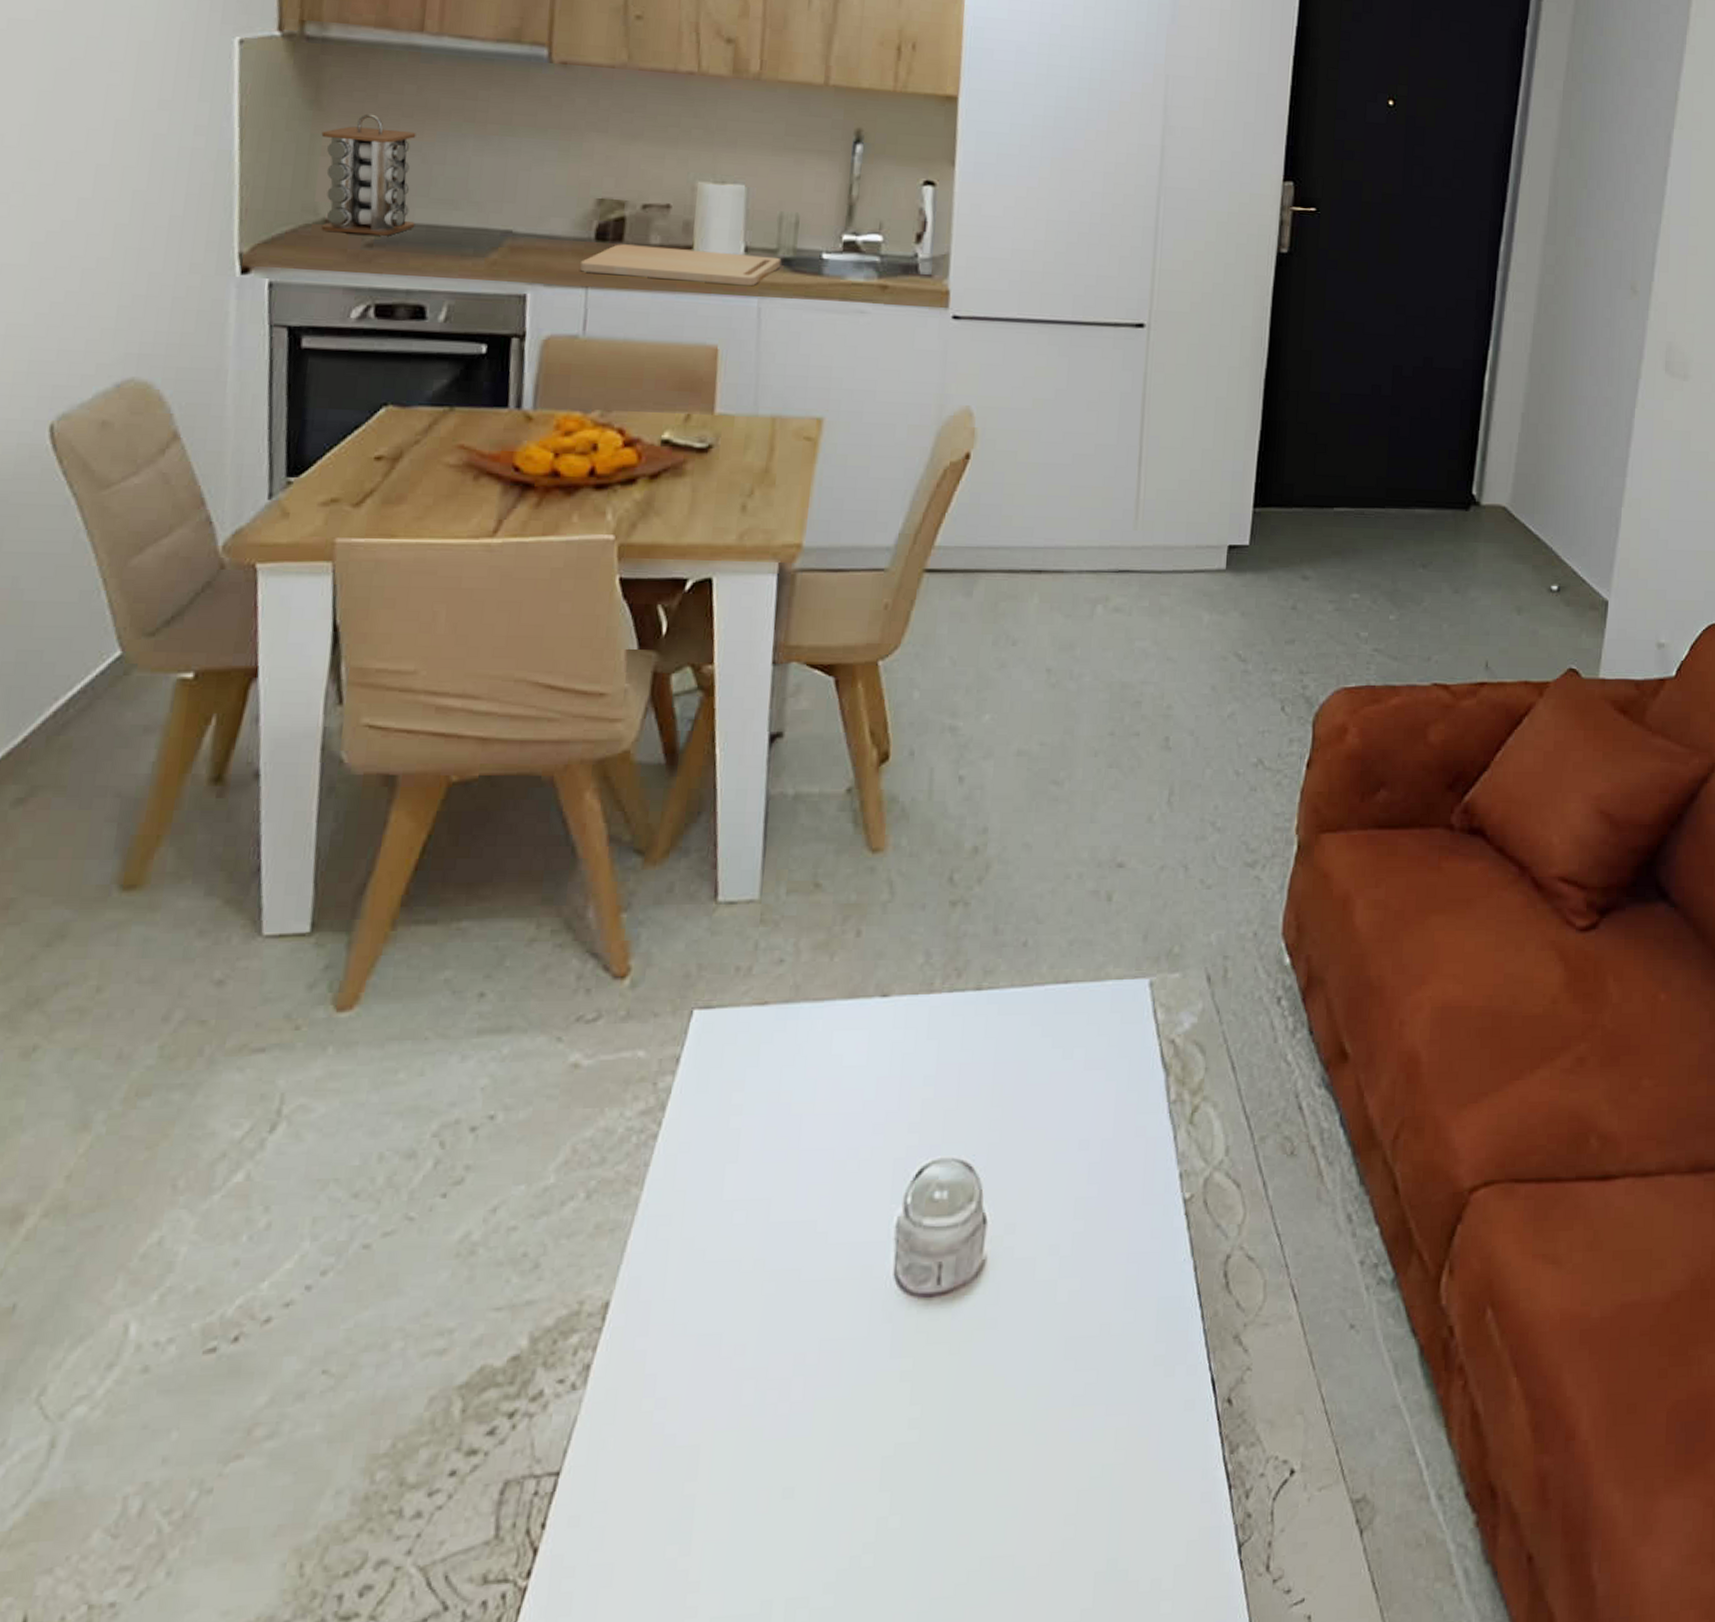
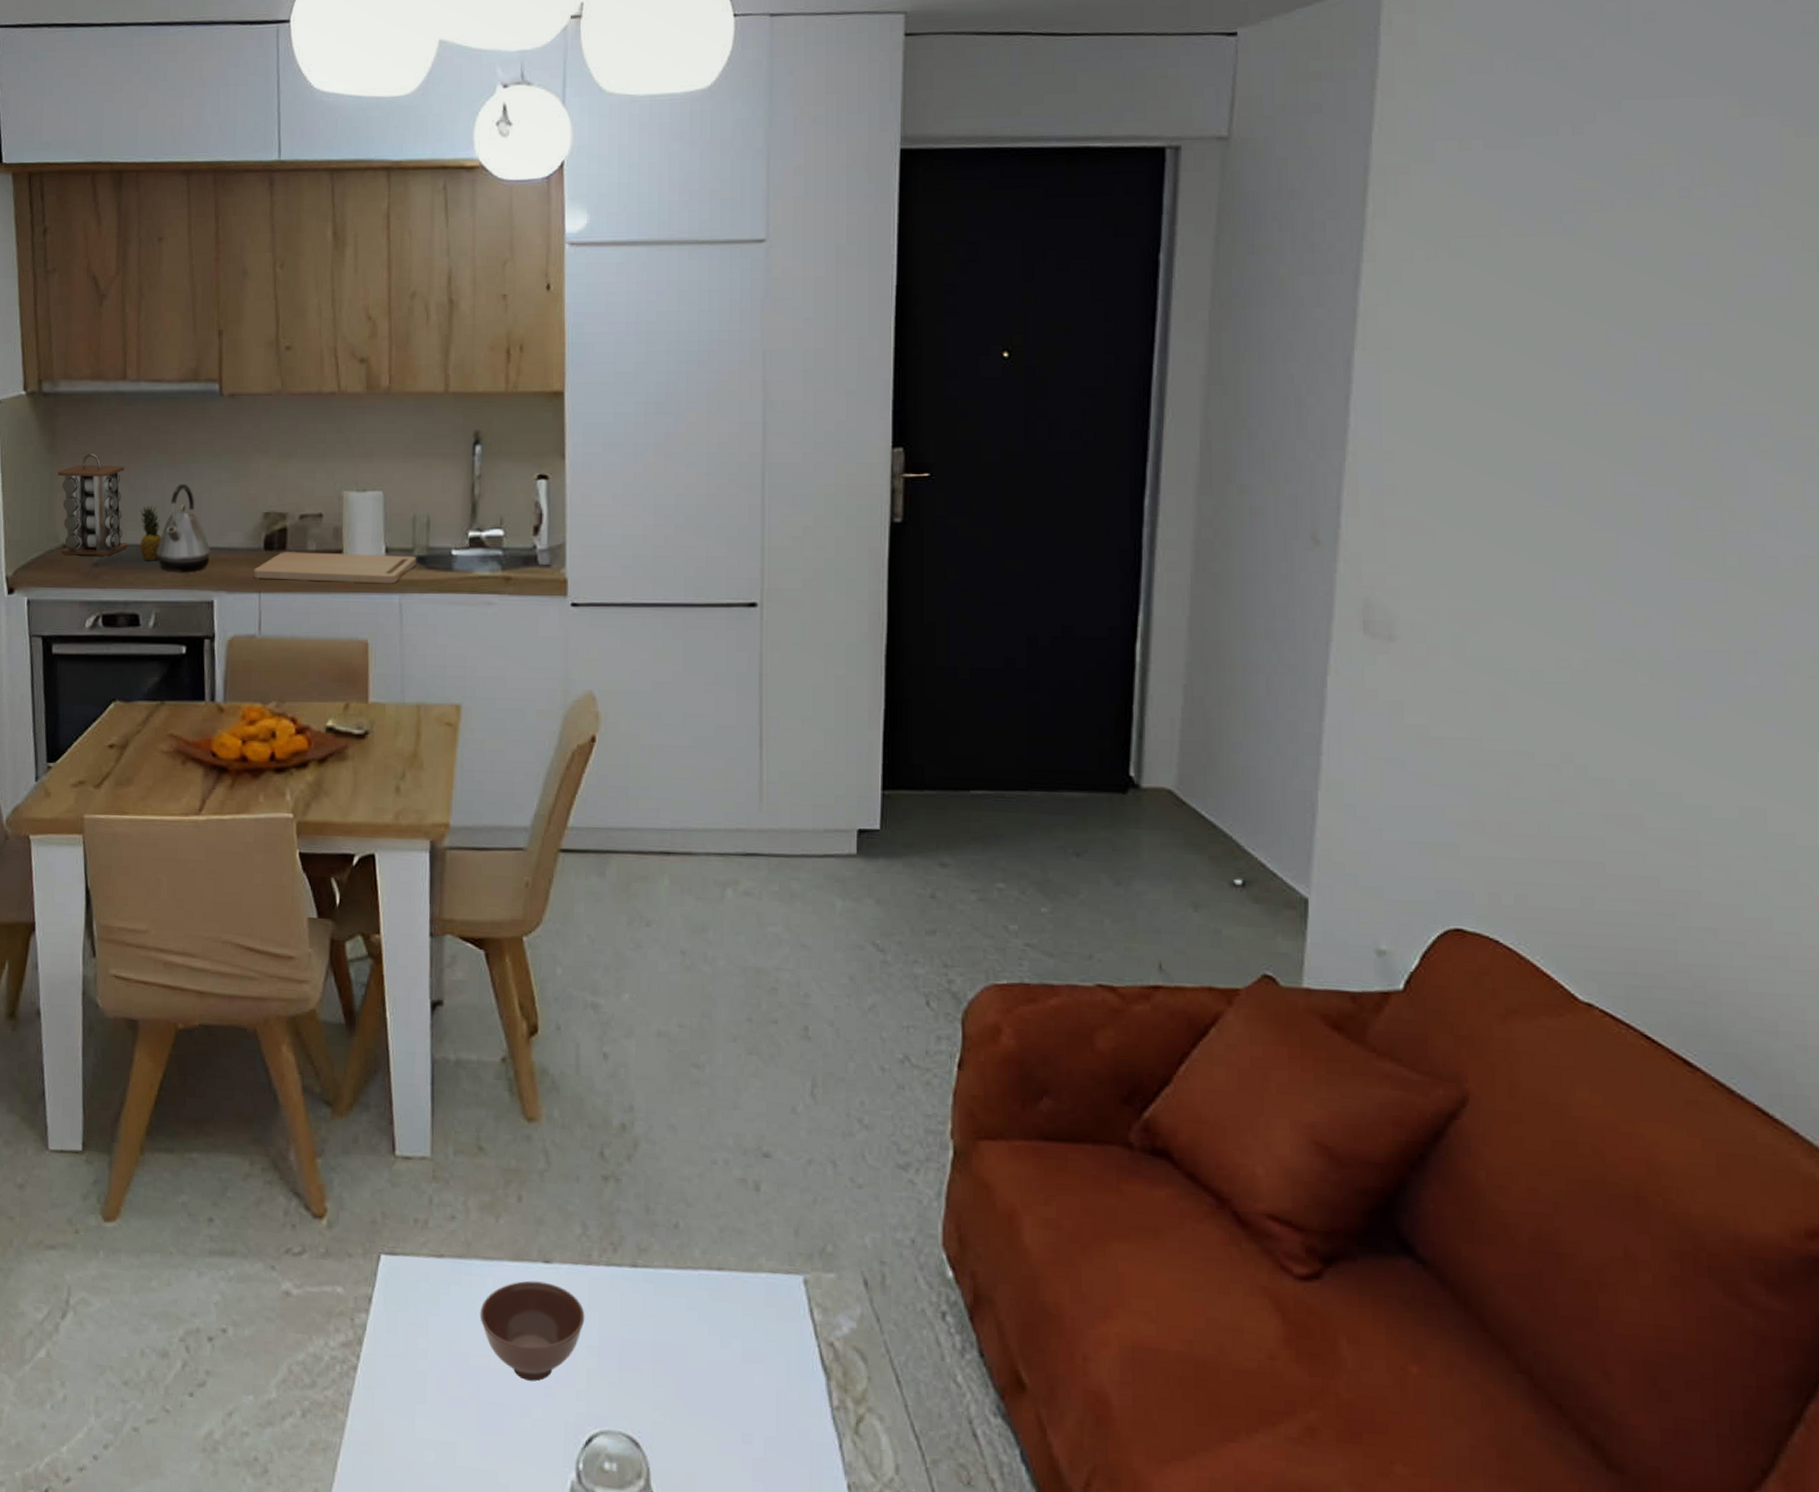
fruit: none [432,180,462,245] -> present [140,504,162,561]
kettle: none [453,159,527,260] -> present [156,484,212,572]
bowl: none [805,1017,923,1121] -> present [480,1280,585,1382]

